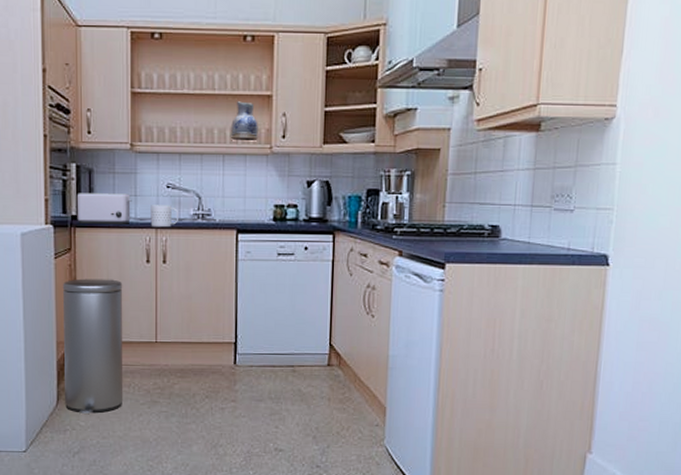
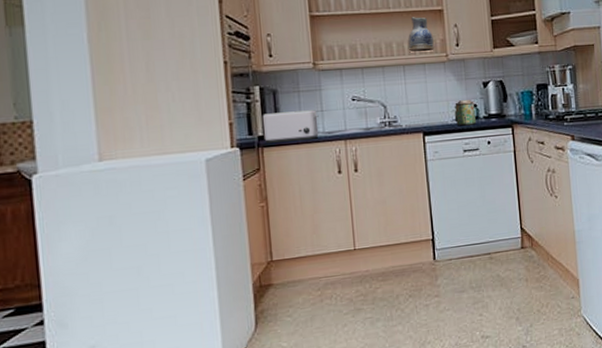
pedal bin: present [62,278,124,414] -> none [253,193,326,334]
mug: present [150,205,178,228] -> none [338,116,366,139]
canister: none [273,199,295,227] -> present [455,100,476,126]

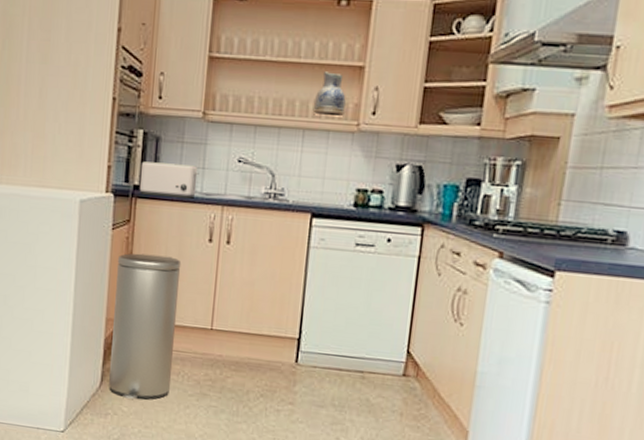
pedal bin: none [253,193,326,334] -> present [109,253,182,400]
canister: present [455,100,476,126] -> none [353,182,381,215]

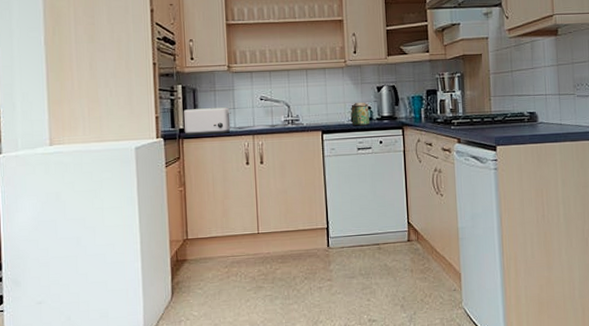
pedal bin: present [109,253,182,400] -> none [173,181,232,304]
ceramic pitcher: present [312,71,346,117] -> none [310,26,334,58]
canister: none [353,182,381,215] -> present [351,102,370,126]

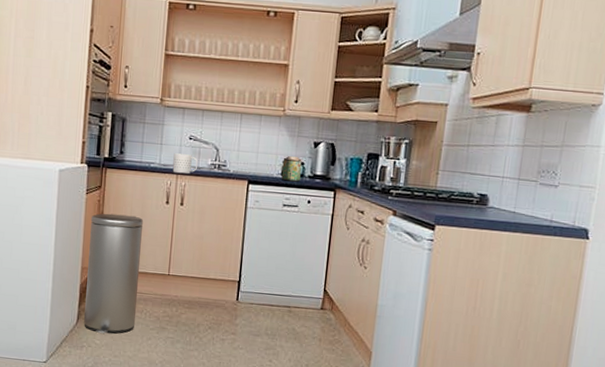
pedal bin: none [173,181,232,304] -> present [84,213,144,334]
toaster: present [183,107,231,136] -> none [108,138,158,169]
mug: none [247,114,272,134] -> present [172,153,198,174]

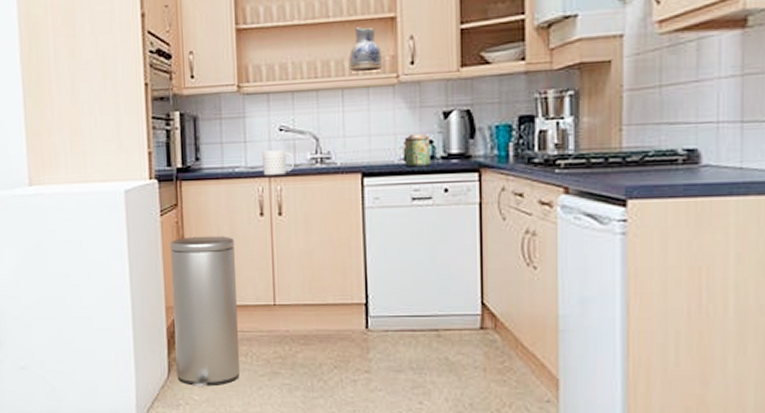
ceramic pitcher: none [248,68,275,104] -> present [349,27,382,73]

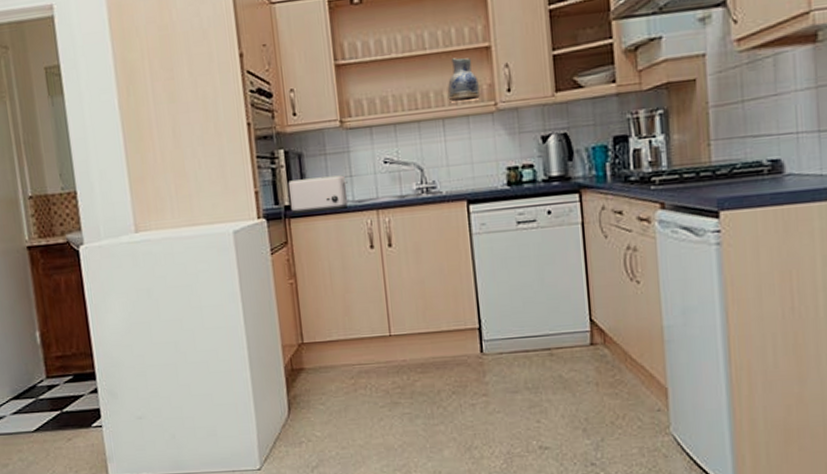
pedal bin: present [169,236,241,386] -> none [282,270,361,423]
toaster: none [181,140,241,178] -> present [287,175,348,215]
mug: present [262,150,294,176] -> none [368,182,401,209]
canister: present [404,134,430,167] -> none [506,159,533,192]

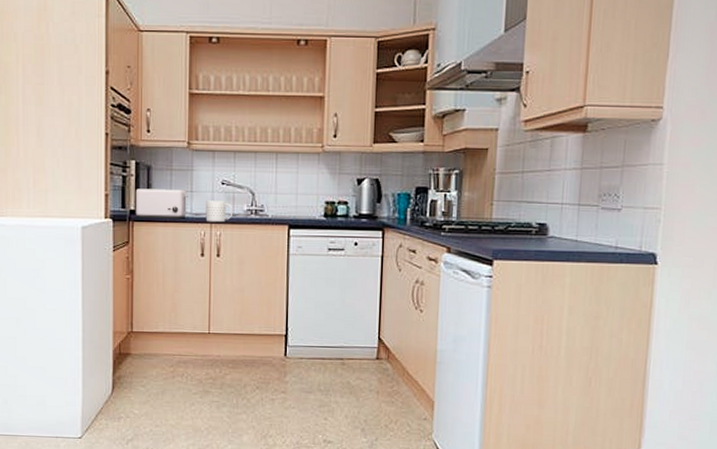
mug: none [368,182,401,209] -> present [205,200,232,223]
ceramic pitcher: present [448,58,480,103] -> none [283,102,311,141]

